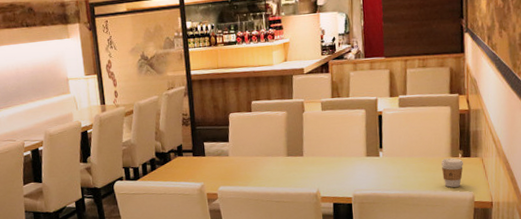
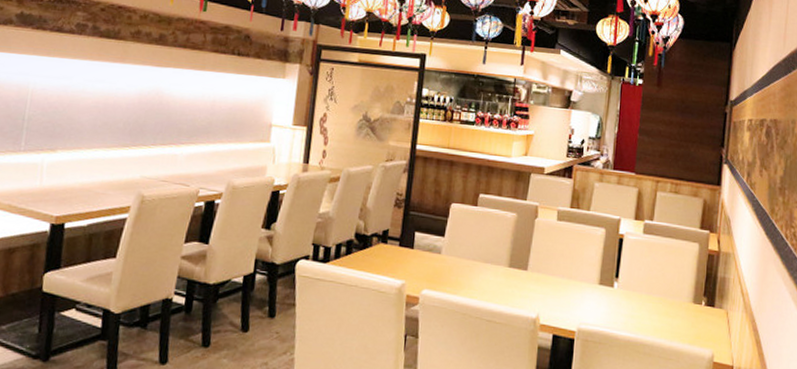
coffee cup: present [441,158,463,188] -> none [681,303,706,341]

